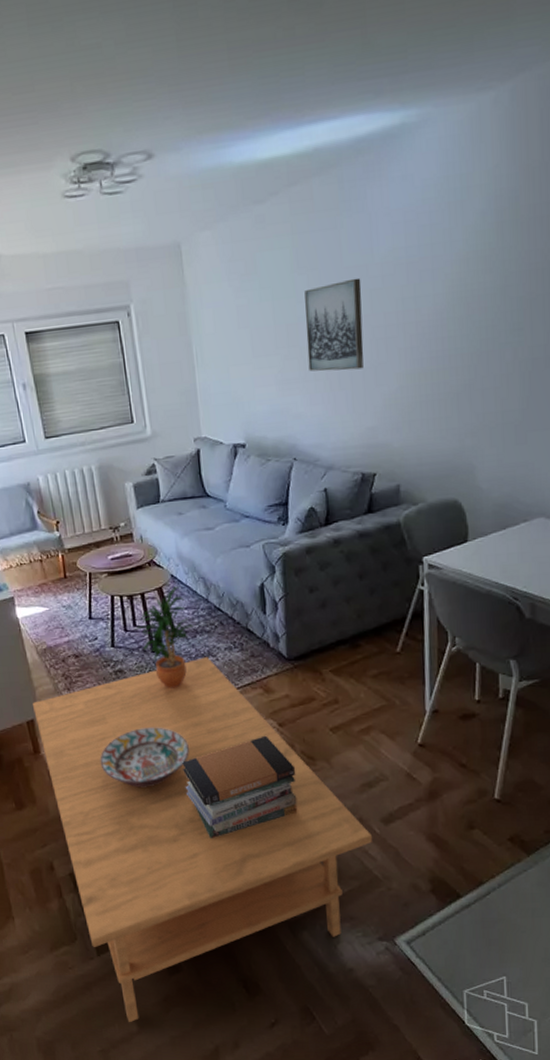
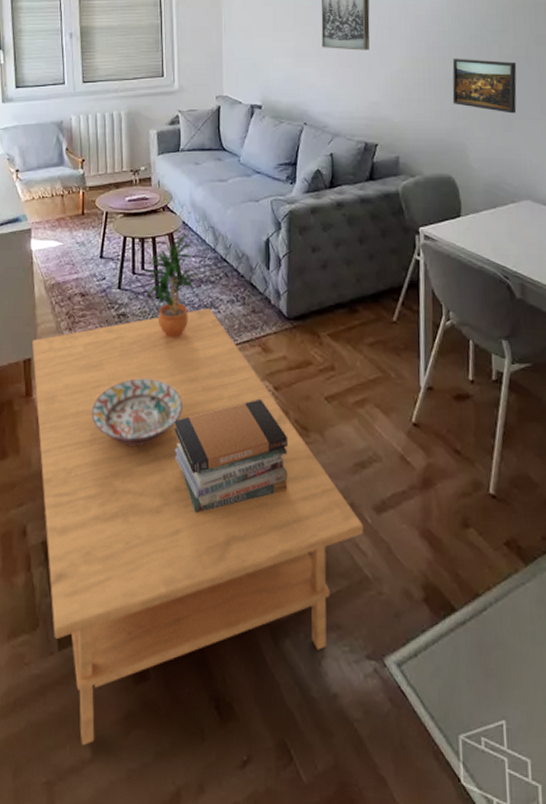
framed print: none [459,365,533,425] -> present [452,58,517,114]

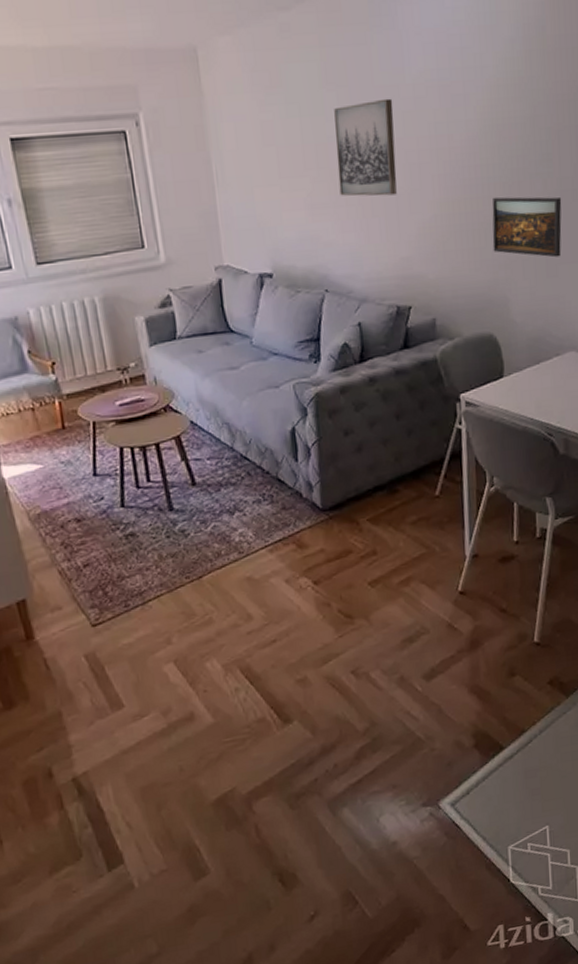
coffee table: present [32,308,364,745] -> none [24,512,415,944]
decorative bowl: present [91,378,182,446] -> none [108,596,214,669]
potted plant: present [142,233,199,338] -> none [148,433,217,551]
book stack: present [174,398,289,514] -> none [206,595,336,719]

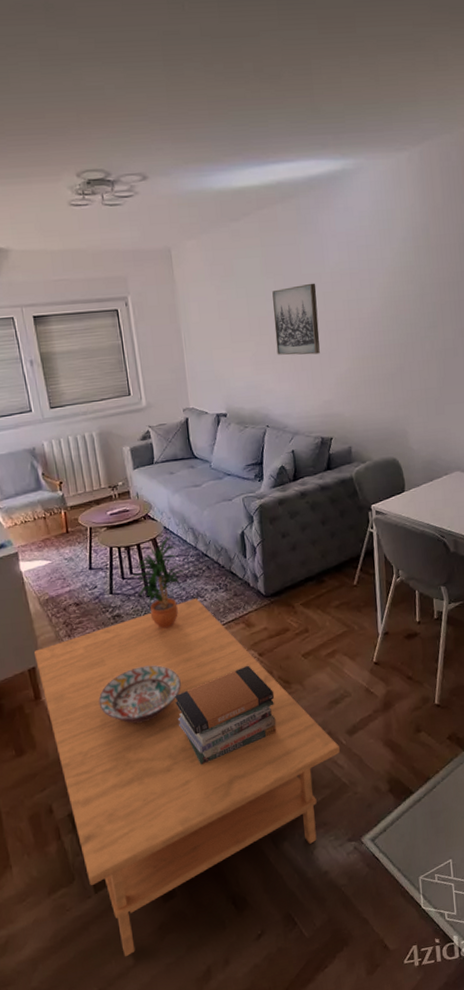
coffee table: none [24,512,415,944] -> present [34,598,341,956]
decorative bowl: none [108,596,214,669] -> present [98,665,181,724]
potted plant: none [148,433,217,551] -> present [131,536,184,629]
book stack: none [206,595,336,719] -> present [175,665,277,766]
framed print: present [492,196,562,258] -> none [392,353,447,400]

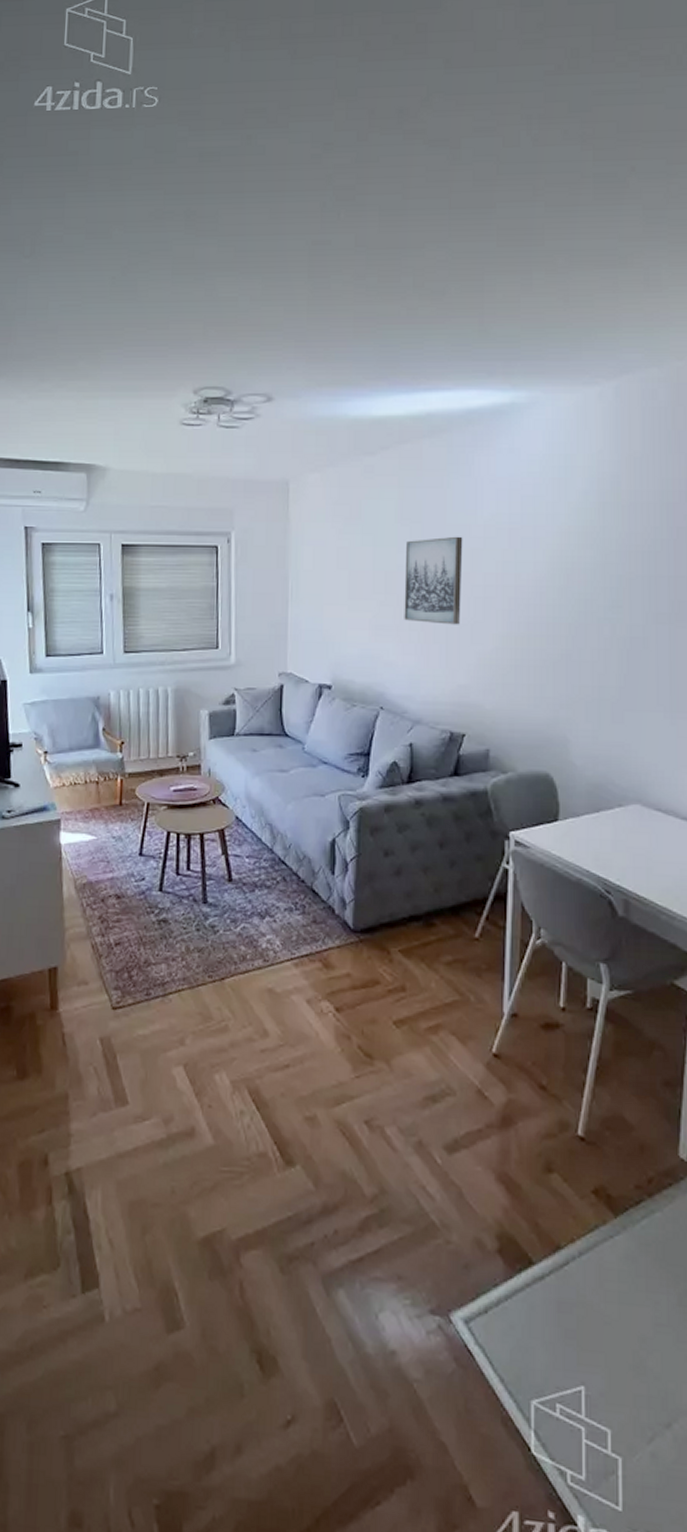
coffee table: present [34,598,341,956] -> none [59,916,433,1397]
decorative bowl: present [98,665,181,724] -> none [125,993,230,1070]
potted plant: present [131,536,184,629] -> none [187,830,253,949]
book stack: present [175,665,277,766] -> none [218,1020,350,1147]

